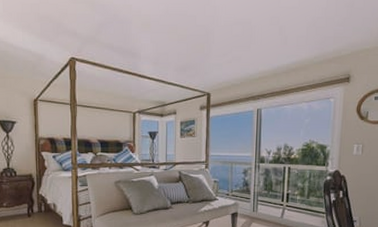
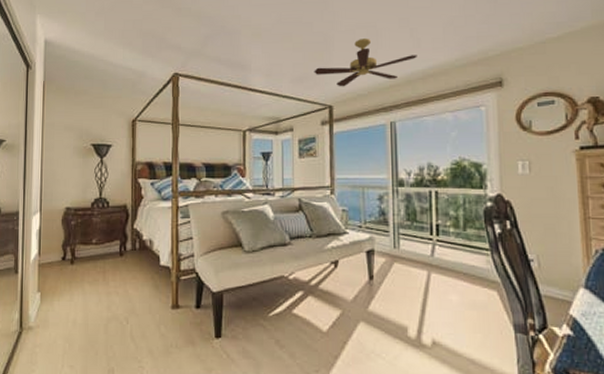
ceiling fan: none [195,34,284,77] -> present [314,38,417,87]

